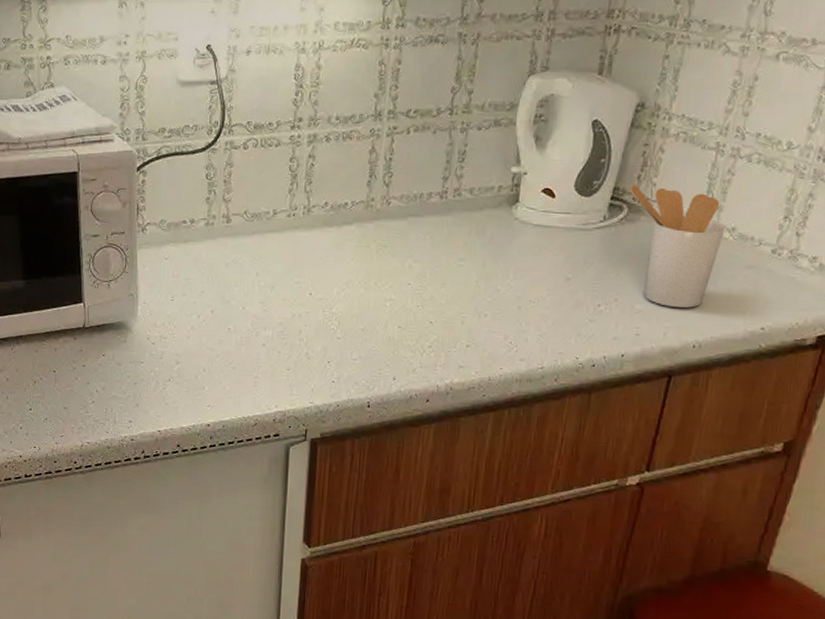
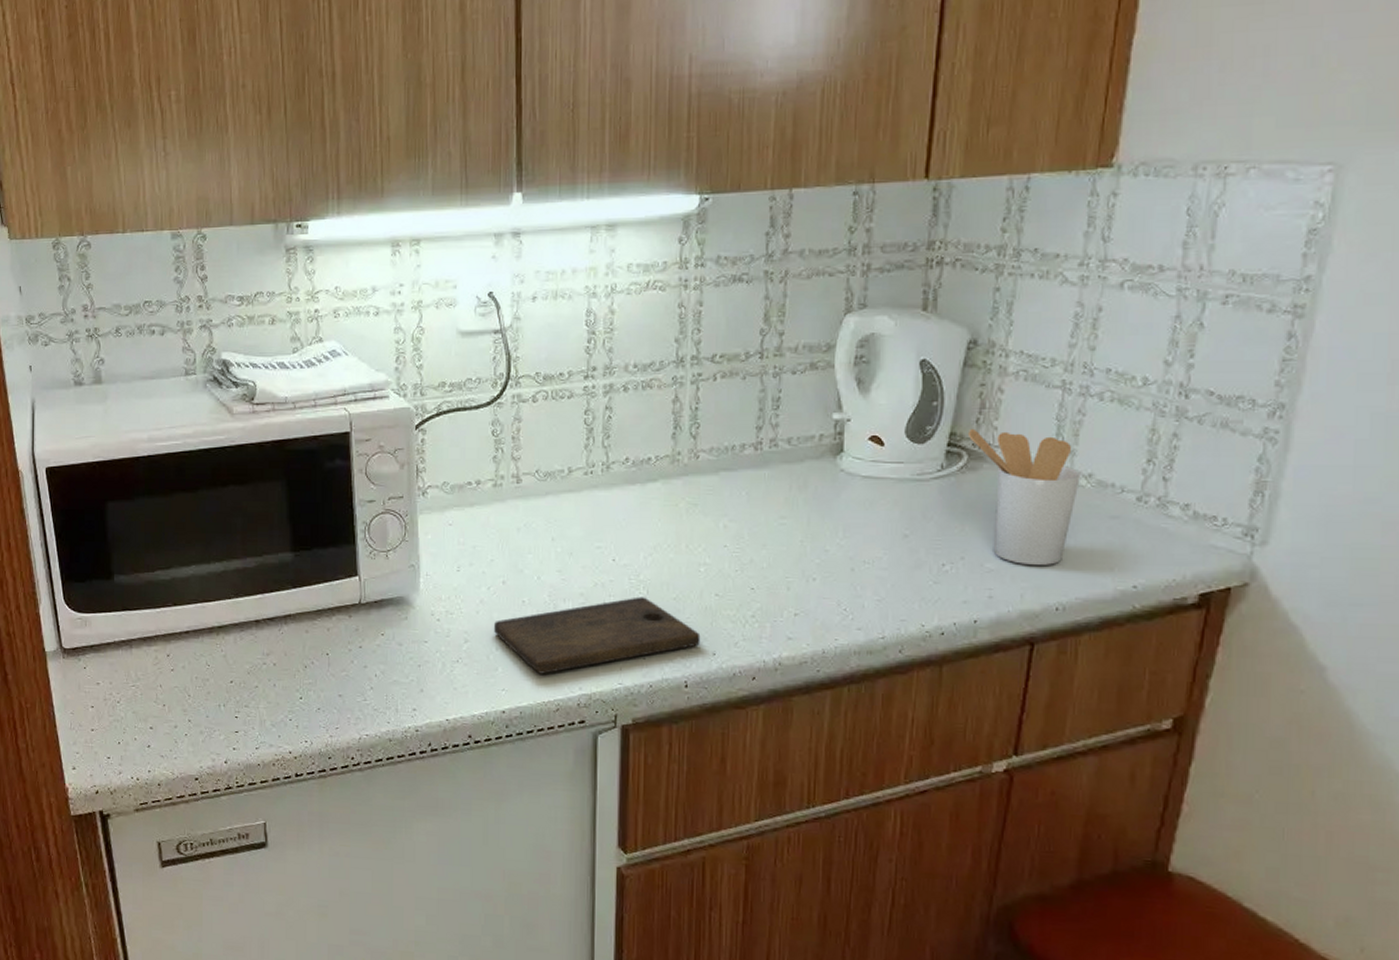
cutting board: none [202,327,384,393] -> present [494,596,701,674]

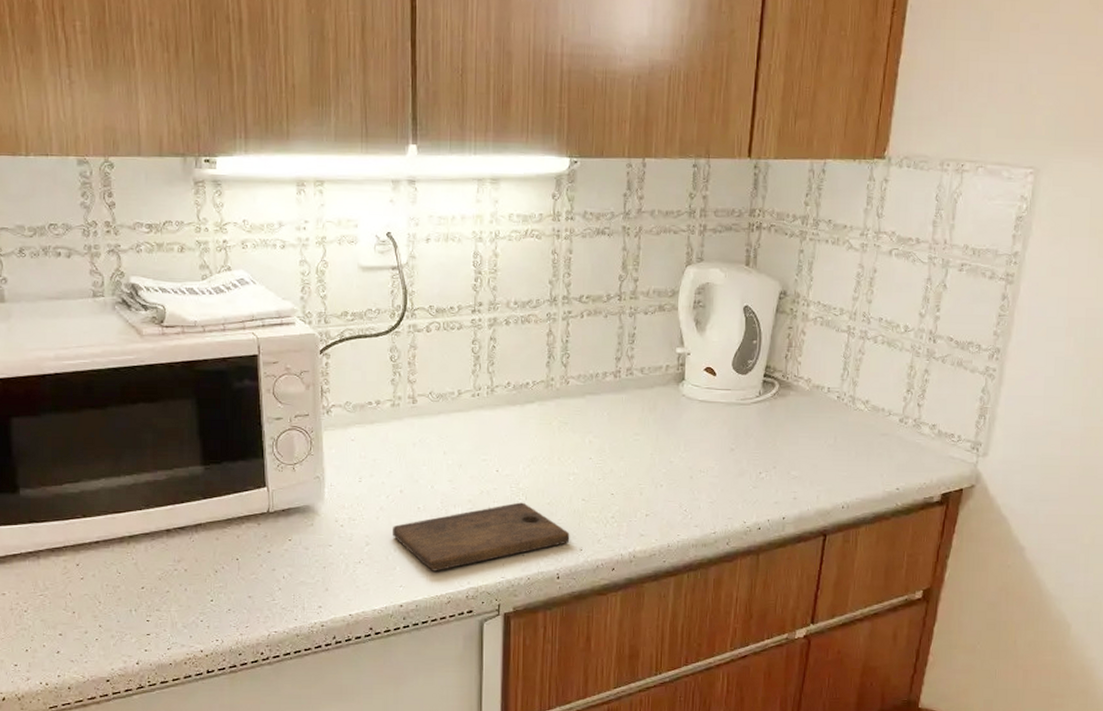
utensil holder: present [967,428,1080,566] -> none [779,363,860,474]

